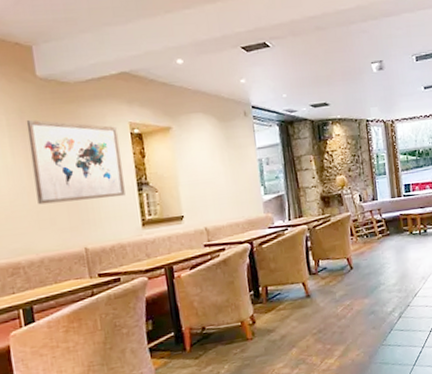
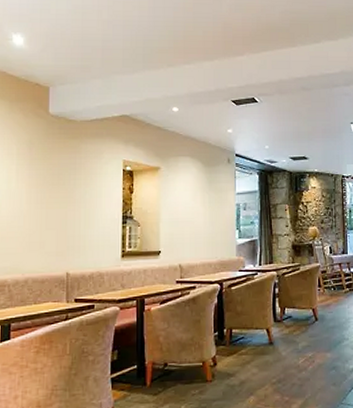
wall art: present [26,120,126,205] -> none [31,151,112,228]

